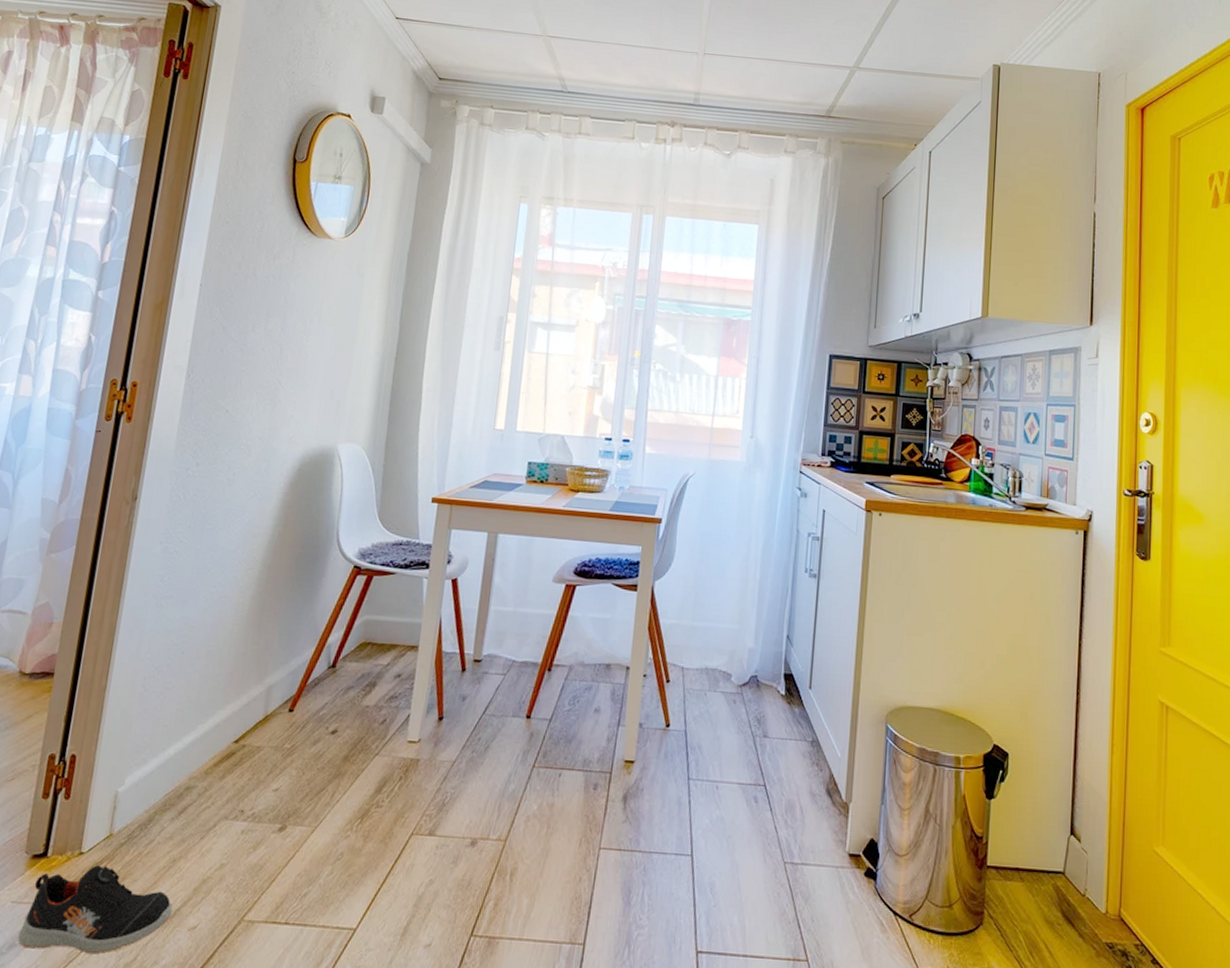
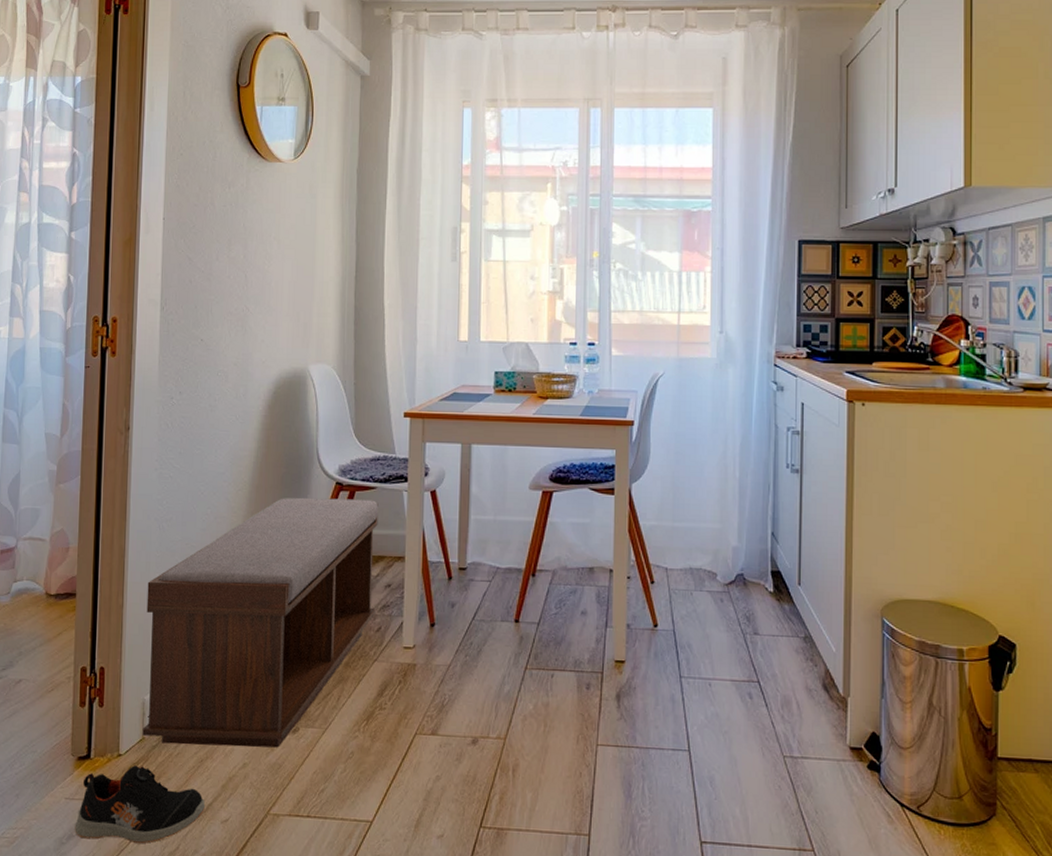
bench: none [110,579,397,847] -> present [142,497,379,748]

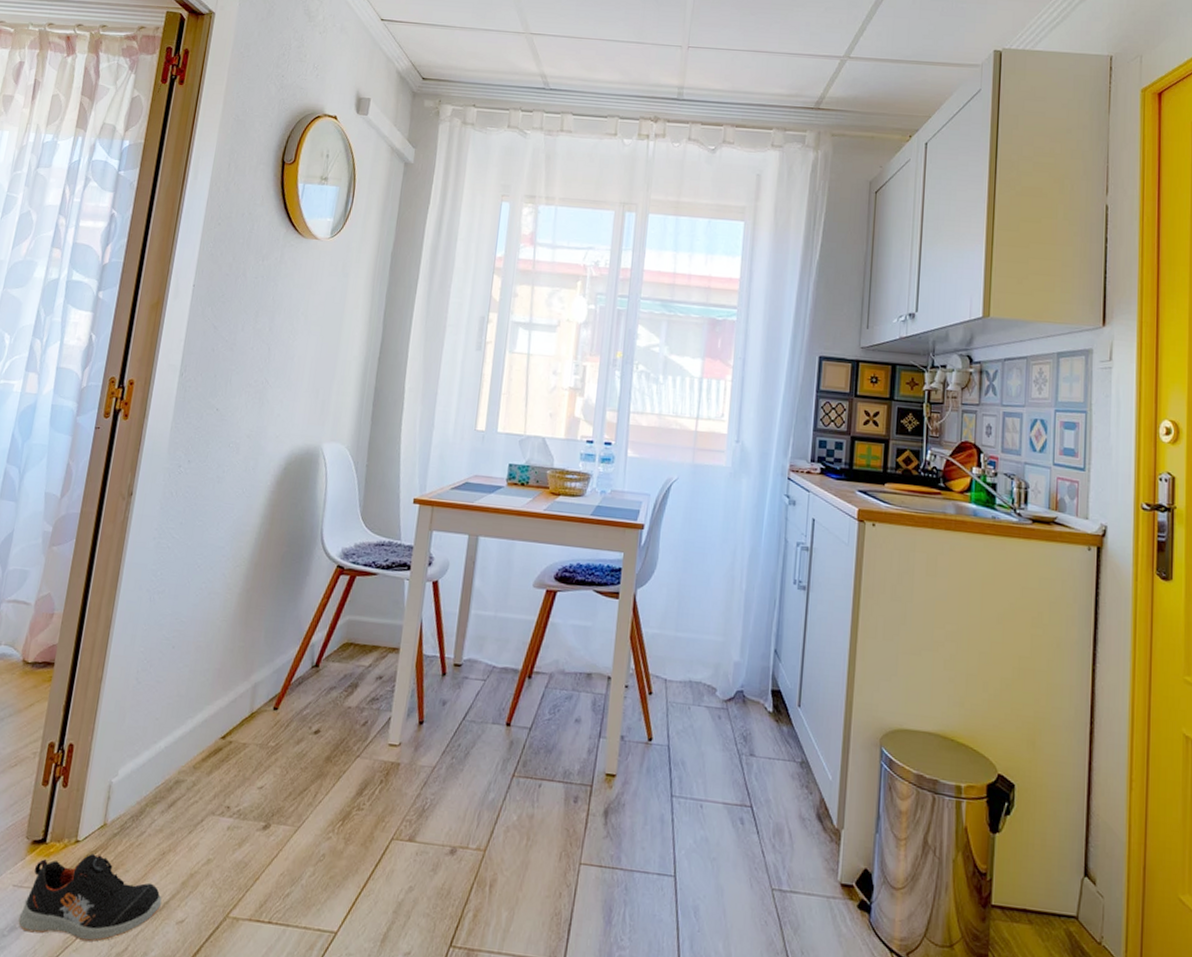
bench: present [142,497,379,748] -> none [104,577,379,845]

